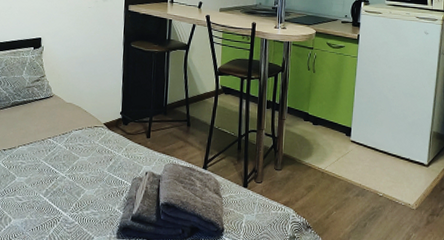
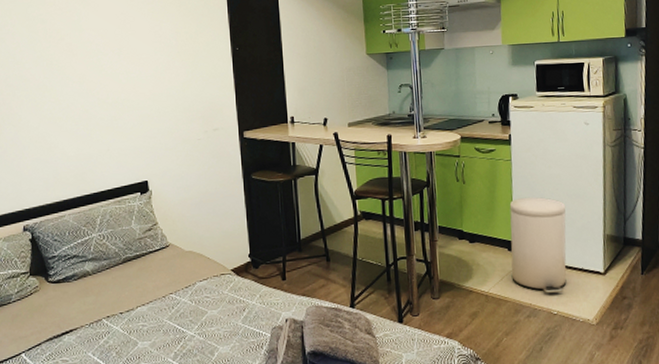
pedal bin: none [346,90,401,177] -> present [509,196,567,293]

